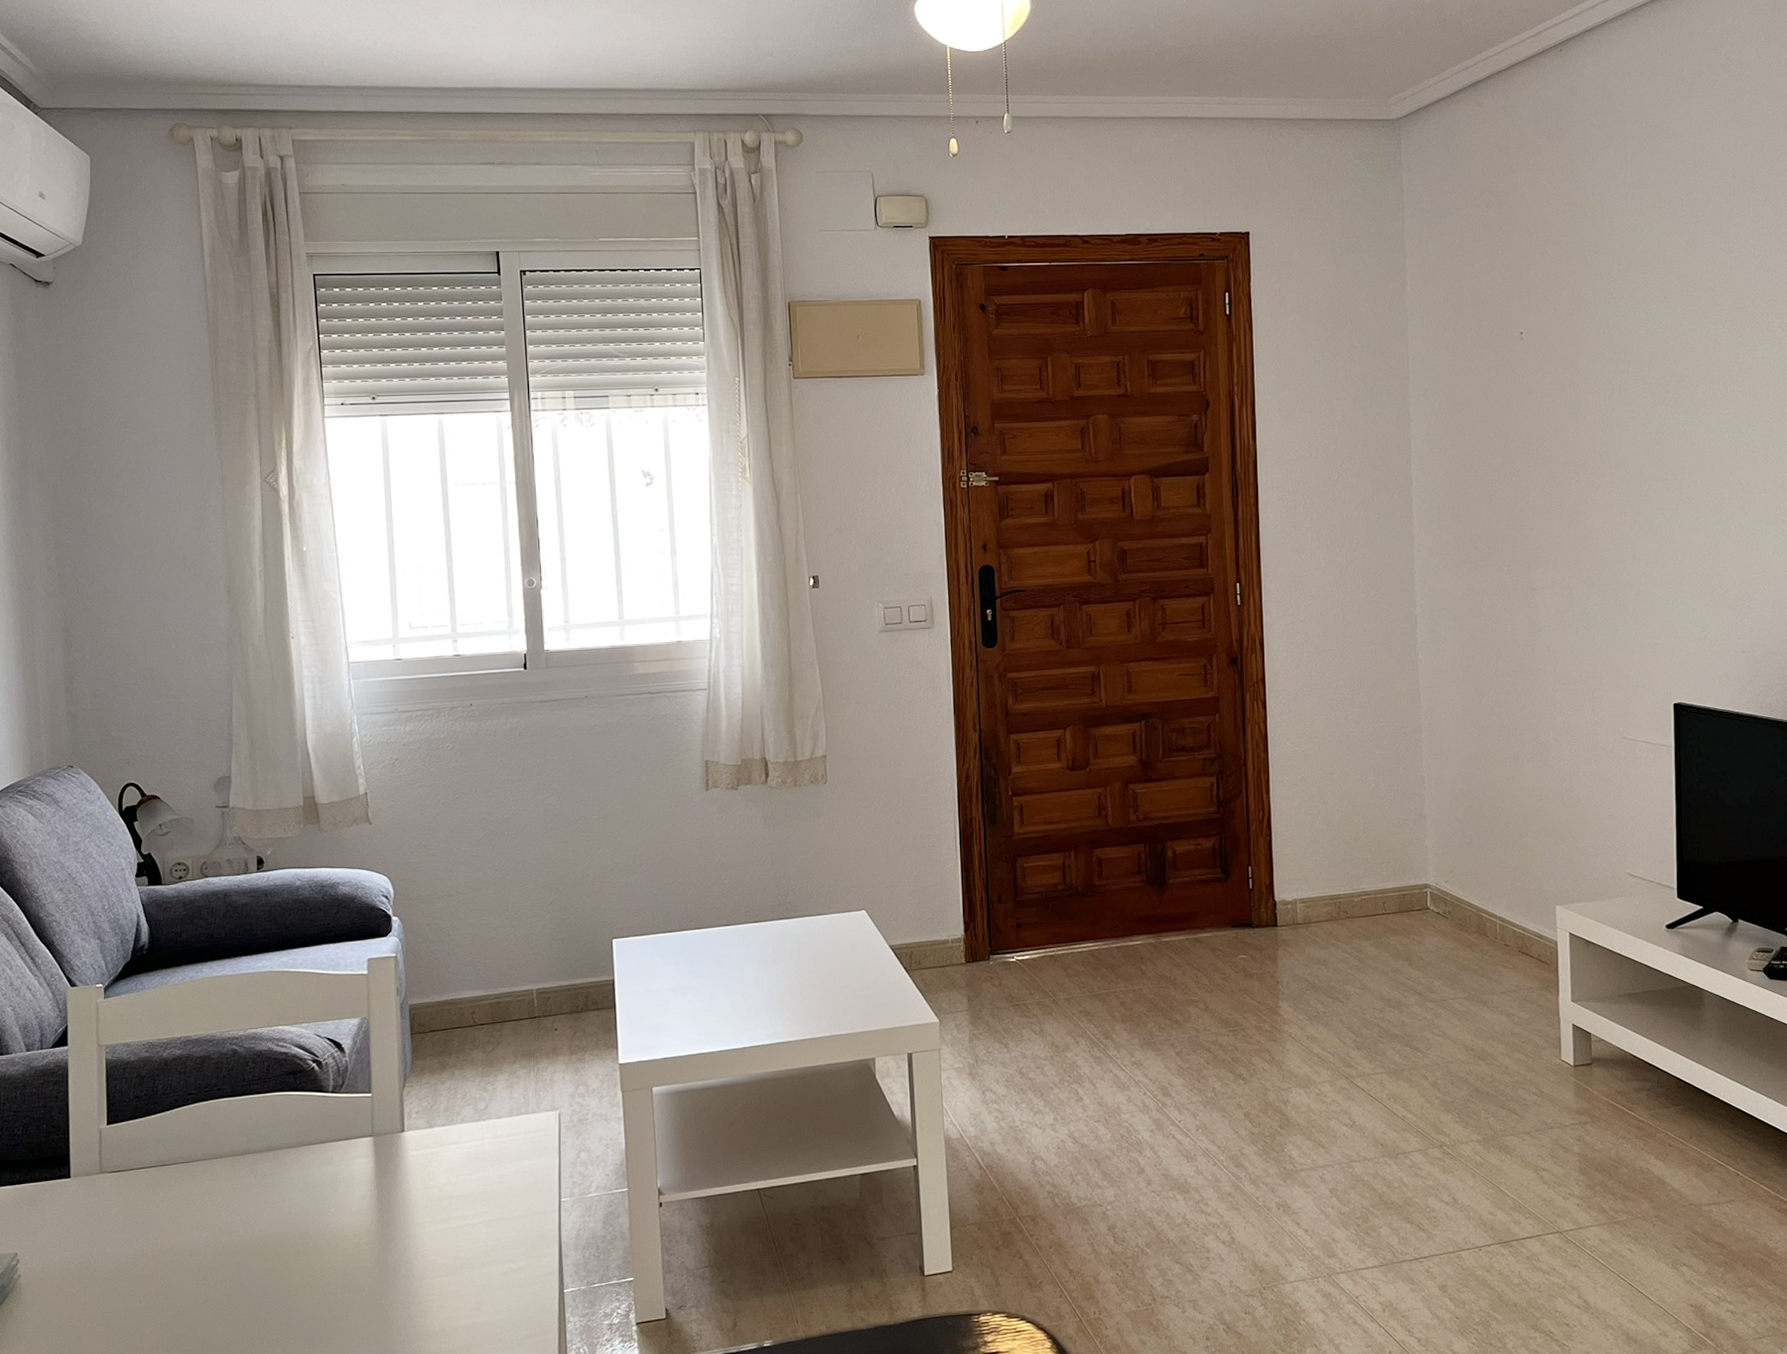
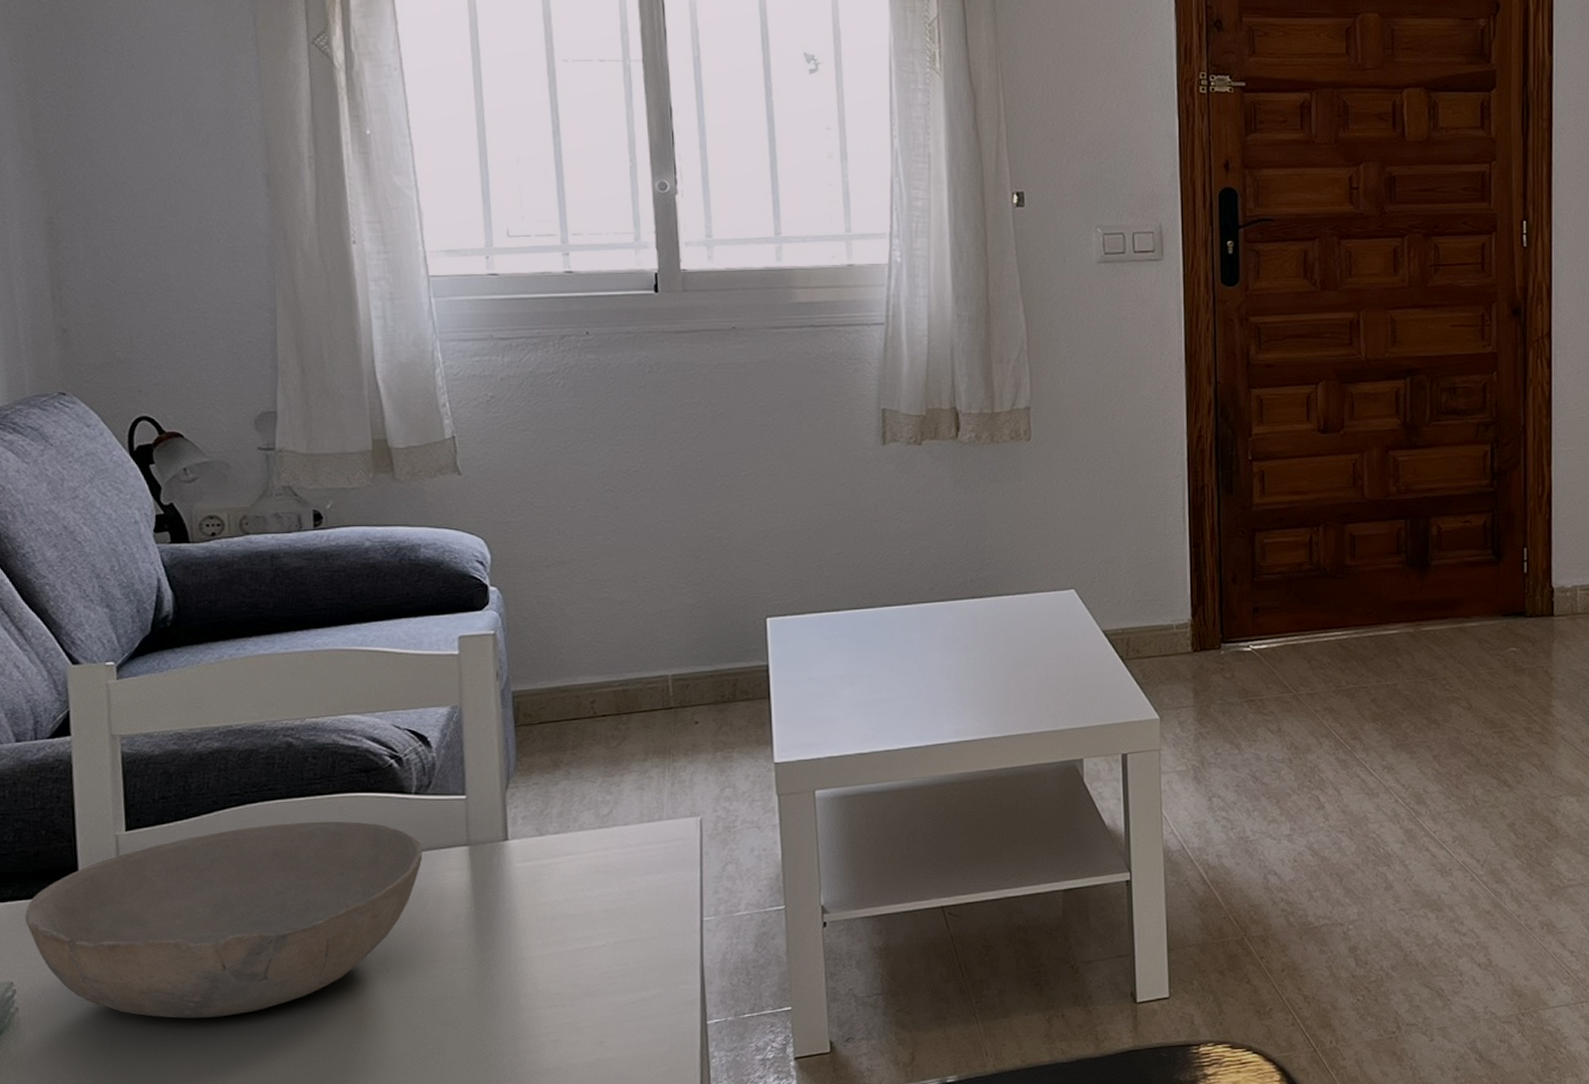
bowl: none [28,1116,337,1285] -> present [25,821,423,1018]

